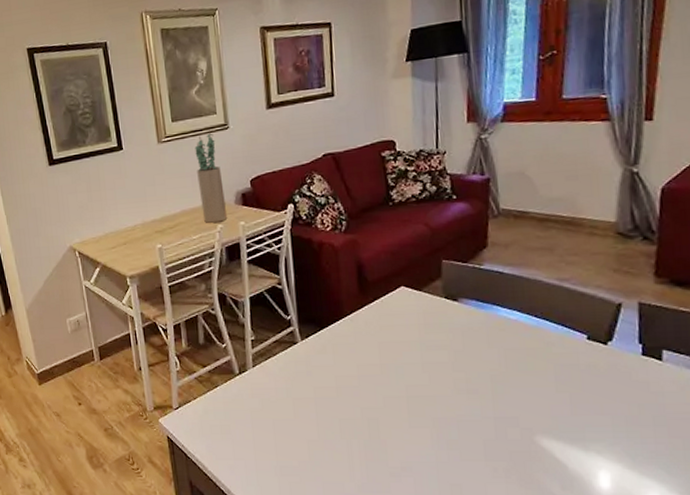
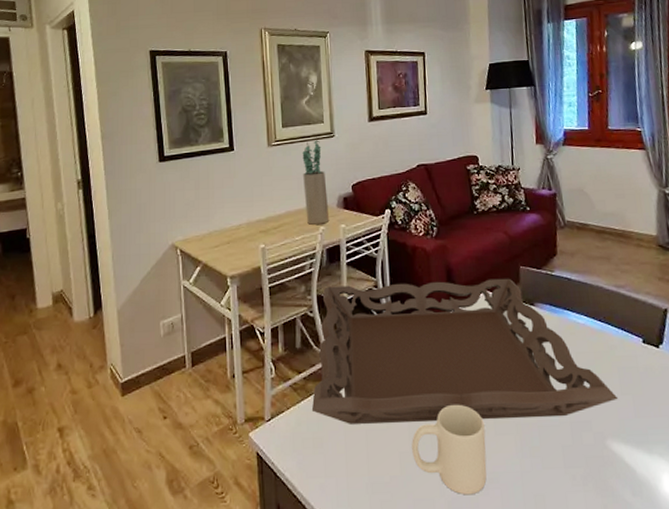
tray: none [217,273,553,414] -> present [311,278,619,424]
mug: none [320,398,400,481] -> present [411,404,487,495]

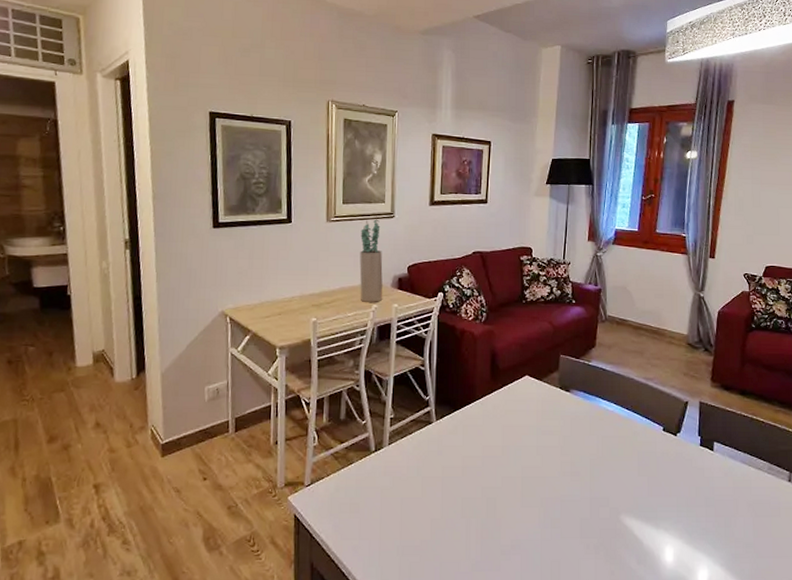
tray: present [311,278,619,424] -> none [350,363,635,492]
mug: present [411,404,487,495] -> none [443,478,512,559]

